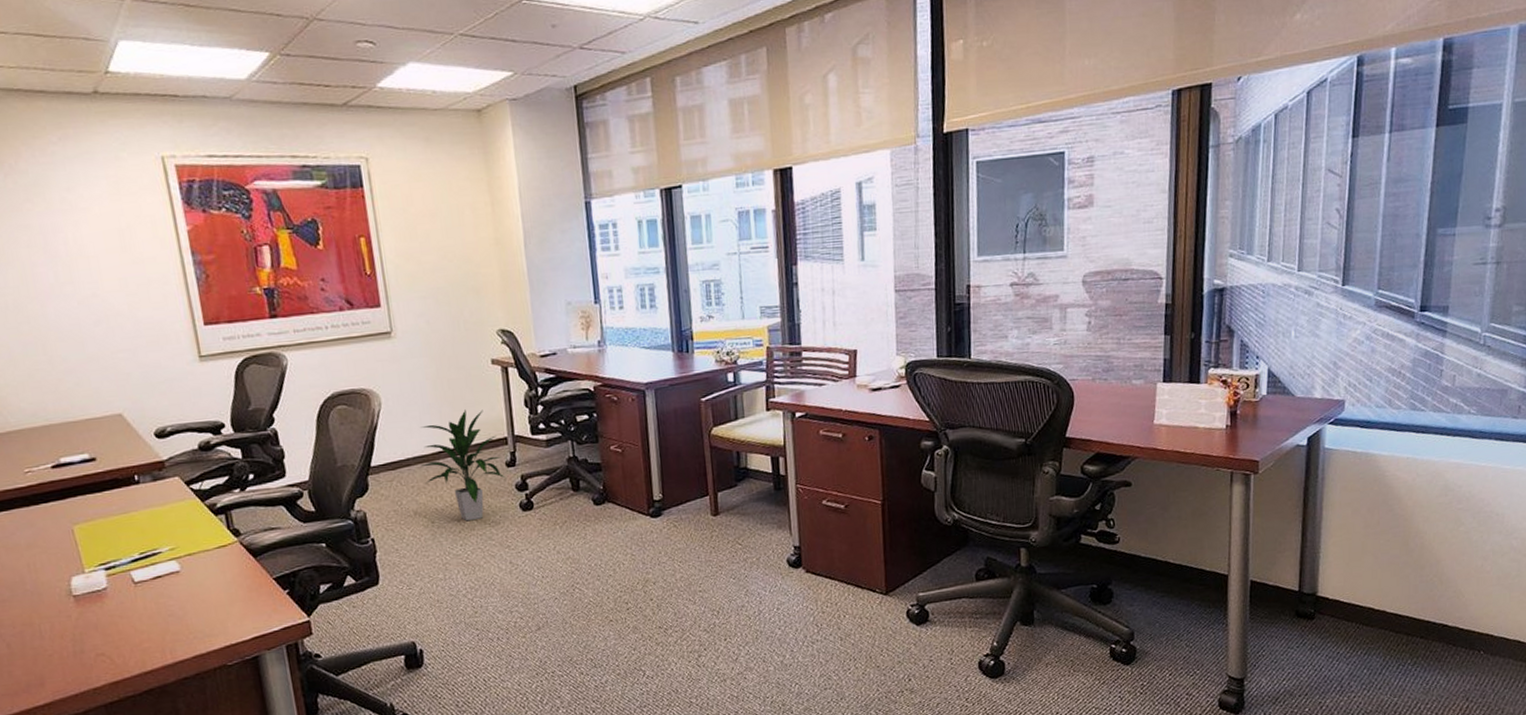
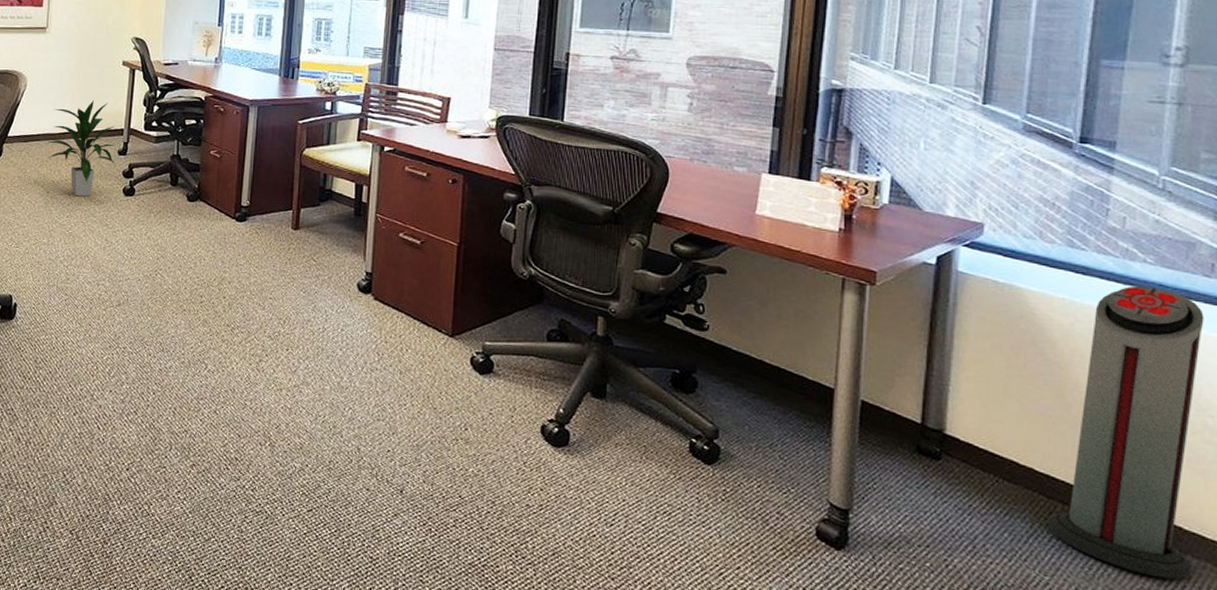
air purifier: none [1396,434,1512,680] -> present [1047,286,1204,580]

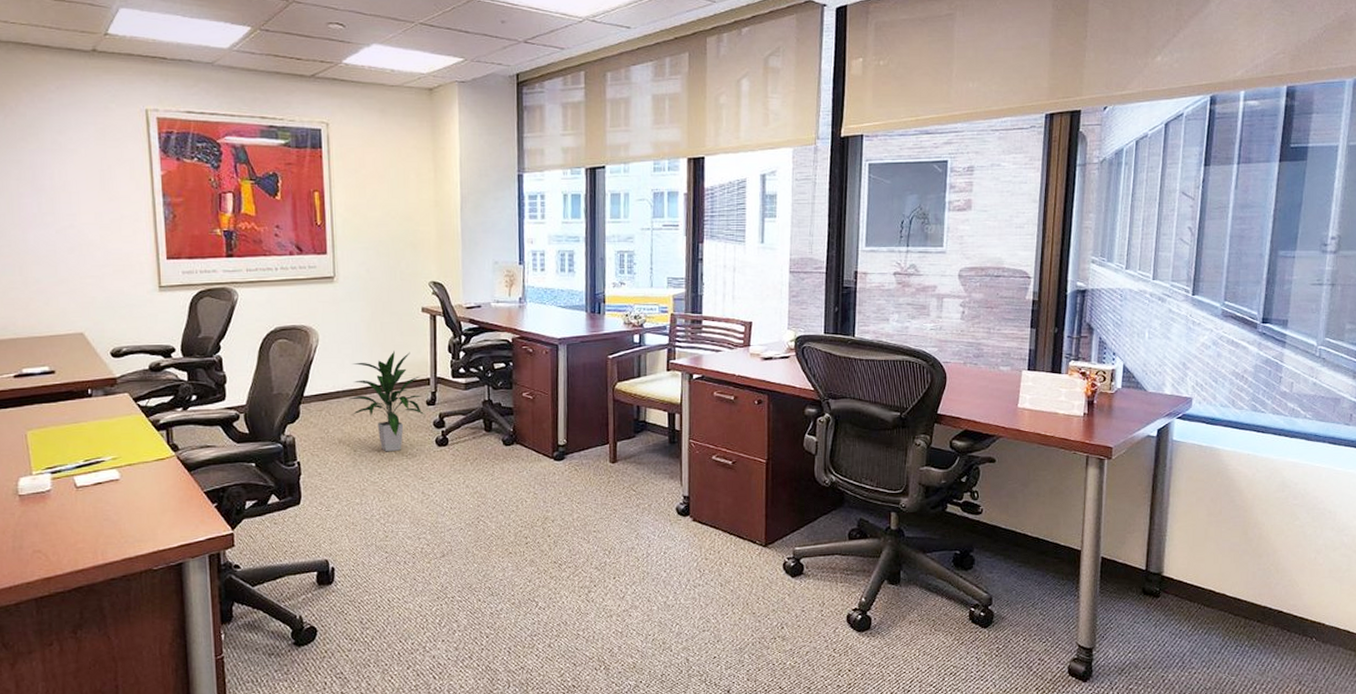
air purifier: present [1047,286,1204,580] -> none [1234,437,1344,665]

